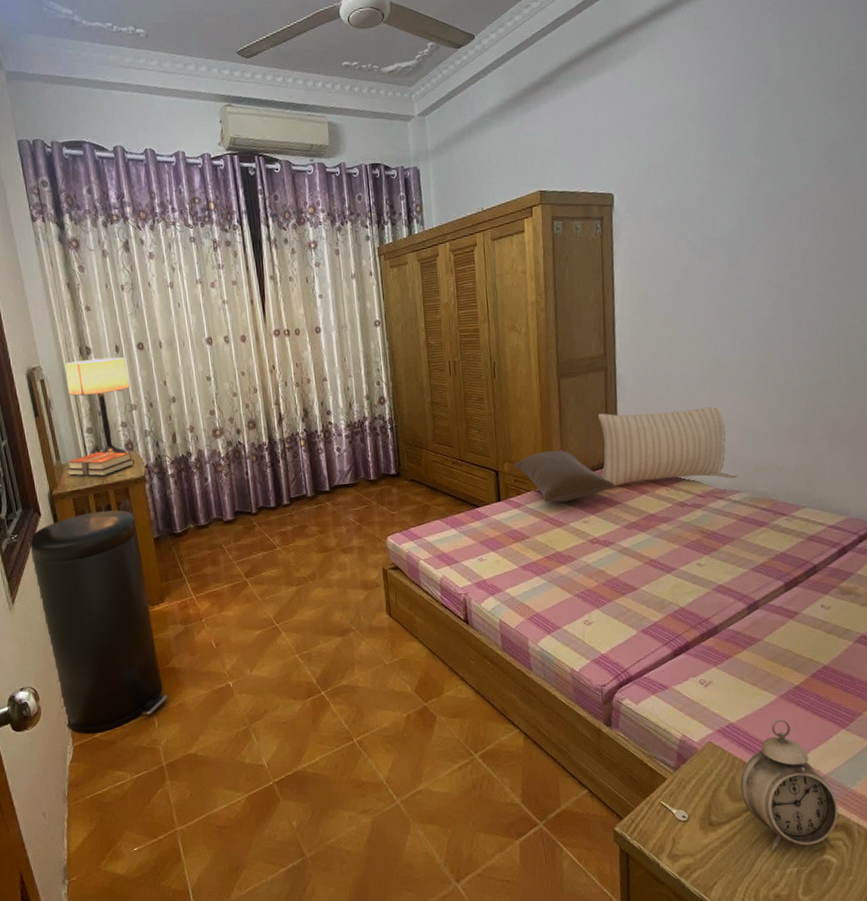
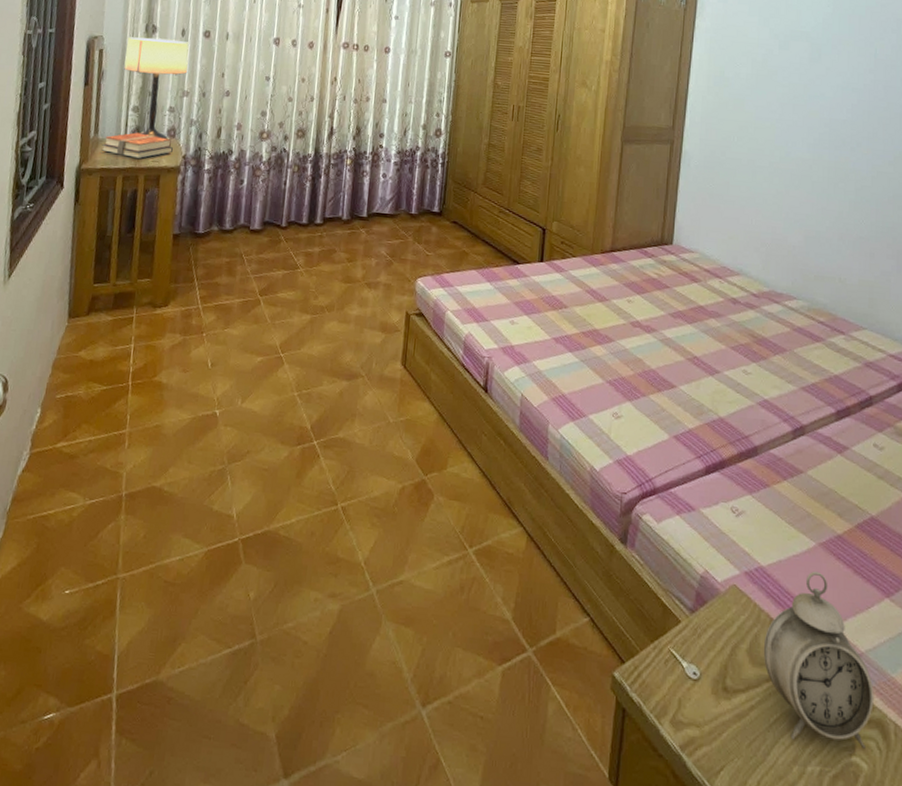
pedal bin: present [28,510,168,734] -> none [28,194,160,443]
pillow: present [513,449,615,502] -> none [562,216,666,275]
pillow: present [597,405,739,486] -> none [652,187,798,283]

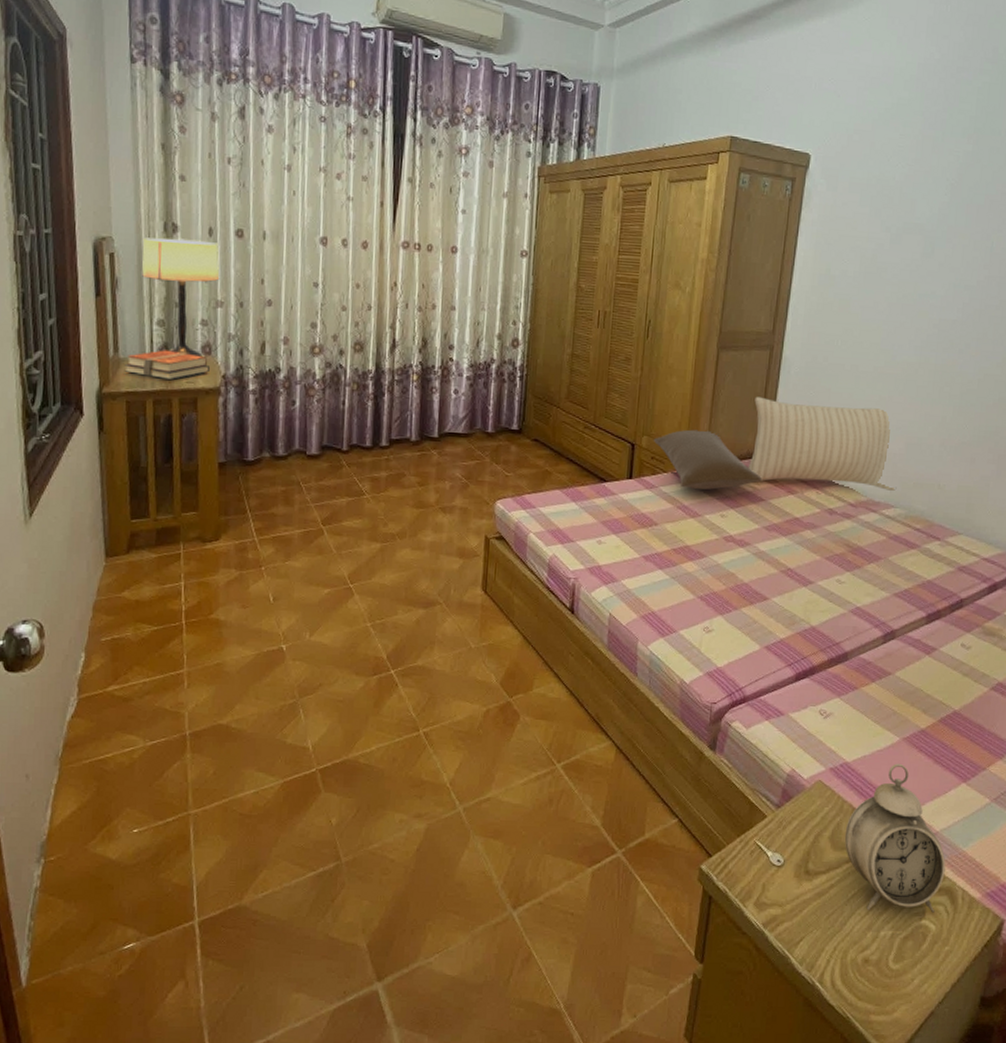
pillow: none [562,216,666,275] -> present [653,429,762,490]
pillow: none [652,187,798,283] -> present [748,396,897,491]

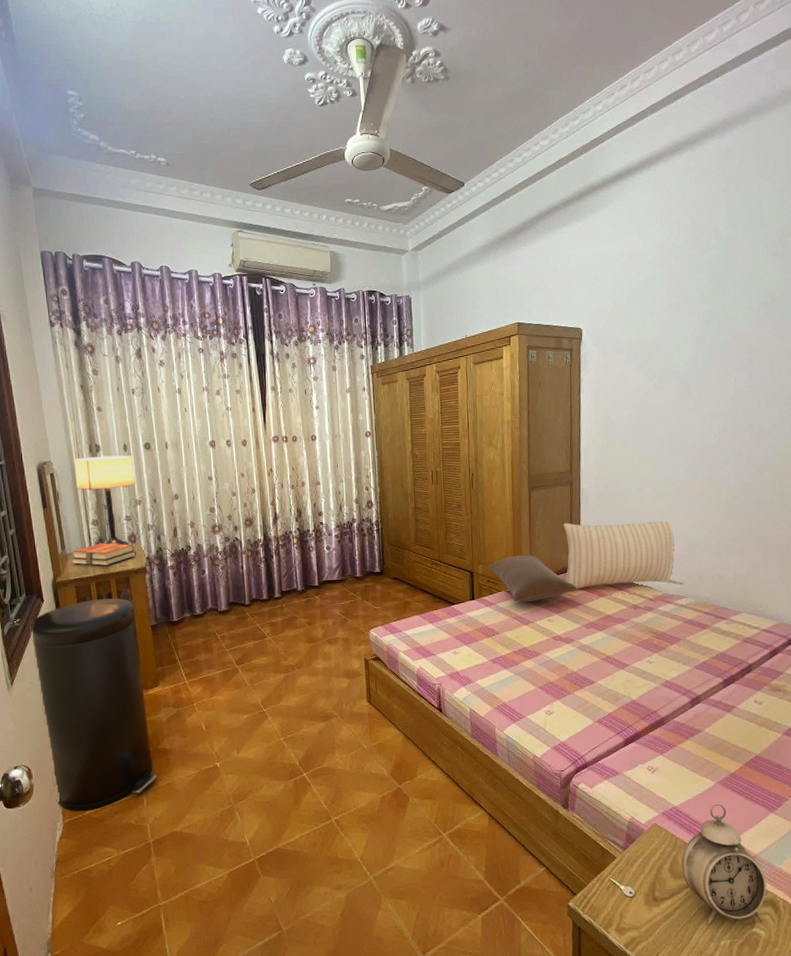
pedal bin: none [61,421,205,686] -> present [30,598,158,811]

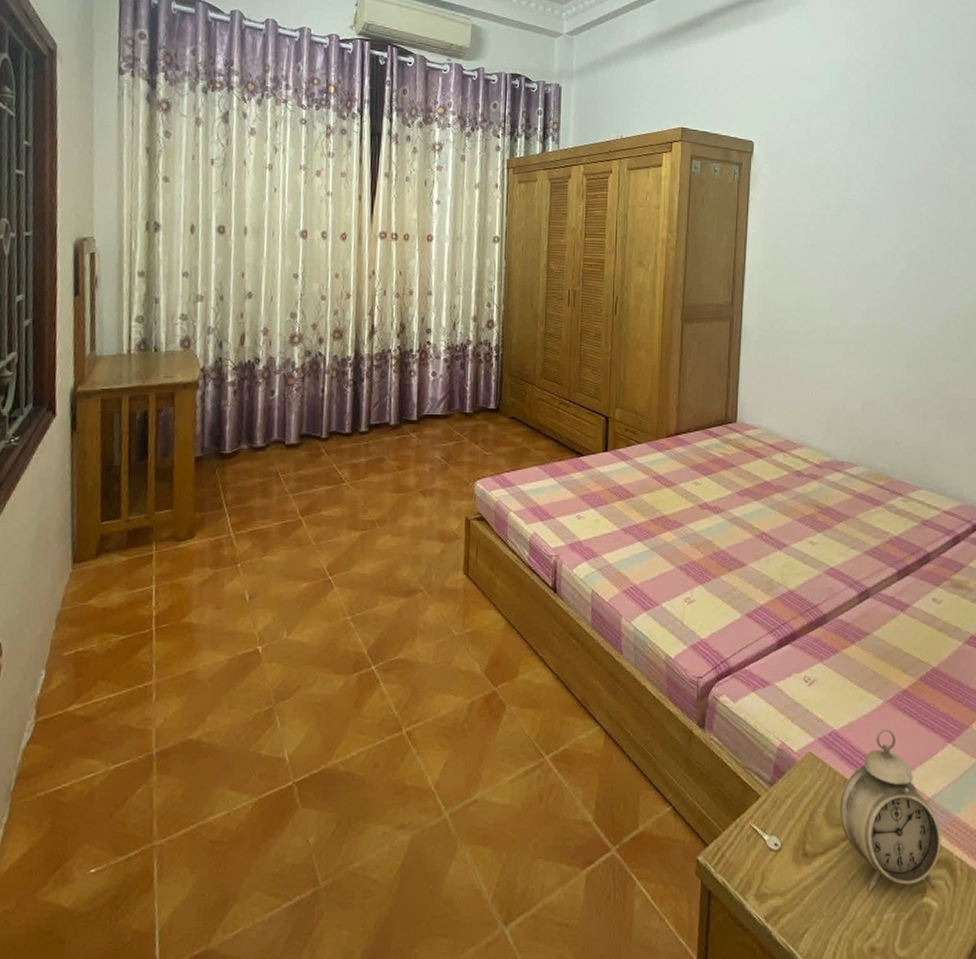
pedal bin: present [30,598,158,811] -> none [30,418,177,706]
books: present [71,543,136,566] -> none [100,346,188,376]
table lamp: present [75,455,136,545] -> none [122,236,201,351]
pillow: present [487,554,577,602] -> none [626,400,731,458]
pillow: present [563,519,685,589] -> none [717,365,858,450]

